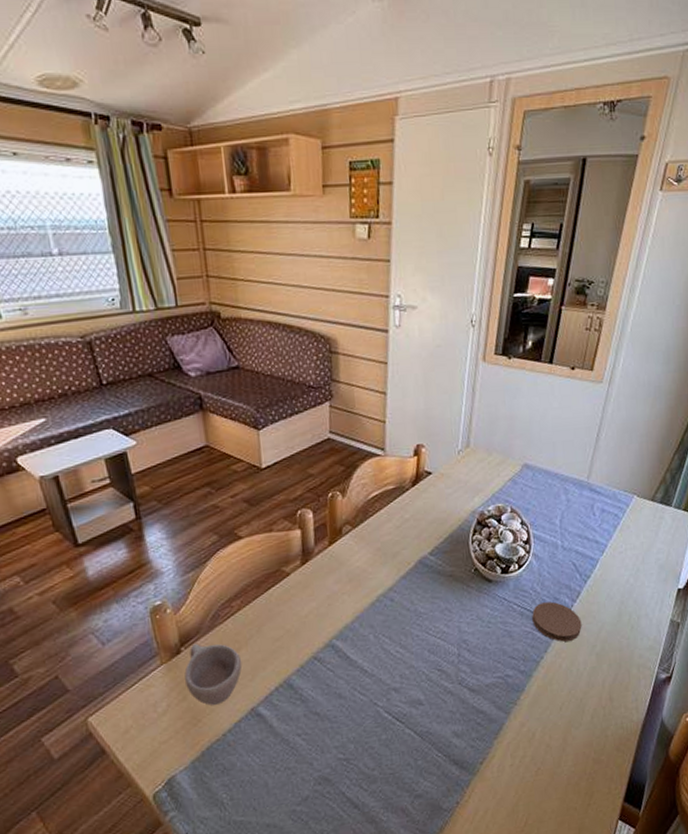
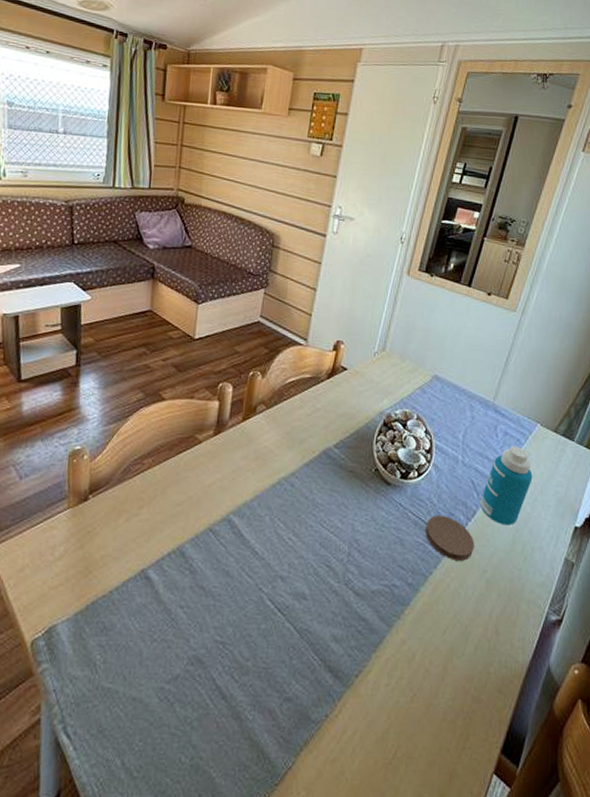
cup: present [184,643,243,705] -> none [86,493,142,559]
bottle: none [583,521,633,600] -> present [480,445,533,526]

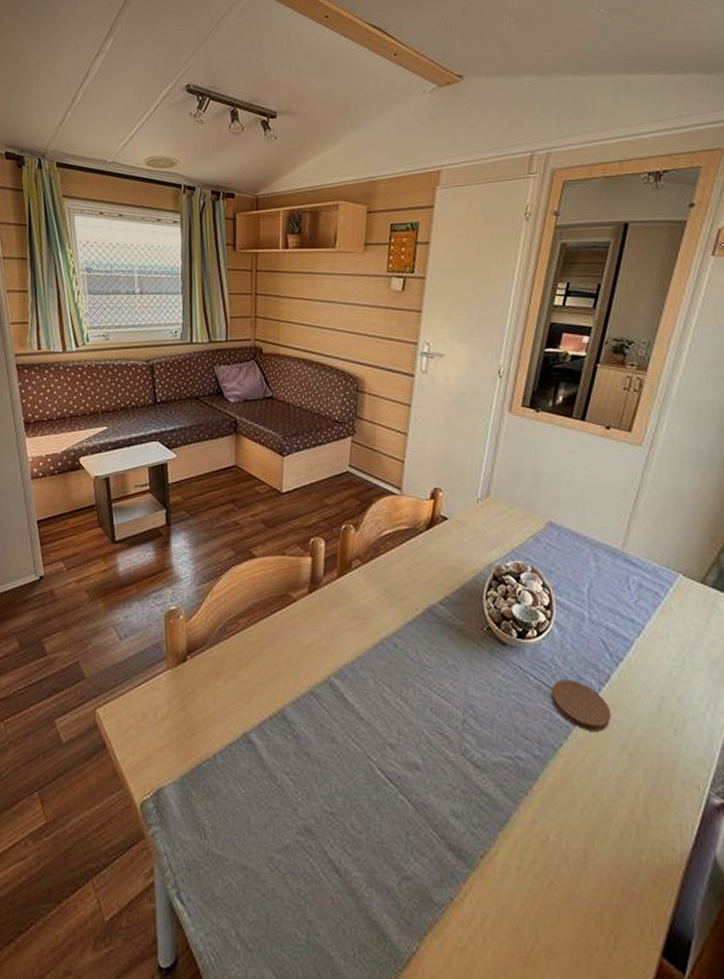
bottle: present [480,445,533,526] -> none [614,599,678,692]

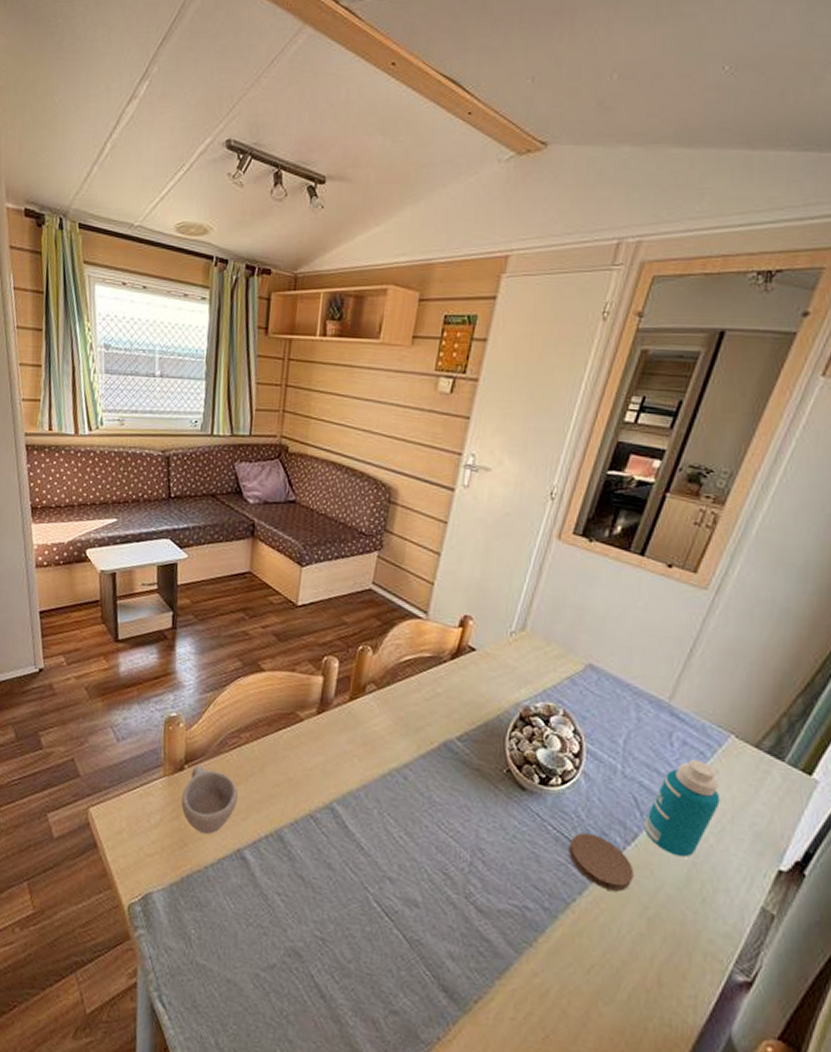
cup: none [186,654,241,721] -> present [181,764,239,834]
bottle: none [614,599,678,692] -> present [643,758,720,857]

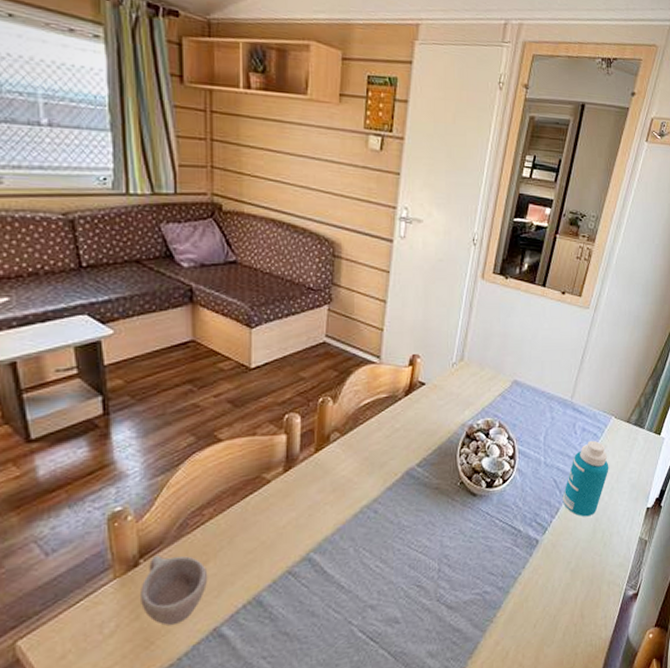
coaster: present [569,833,634,892] -> none [513,517,559,558]

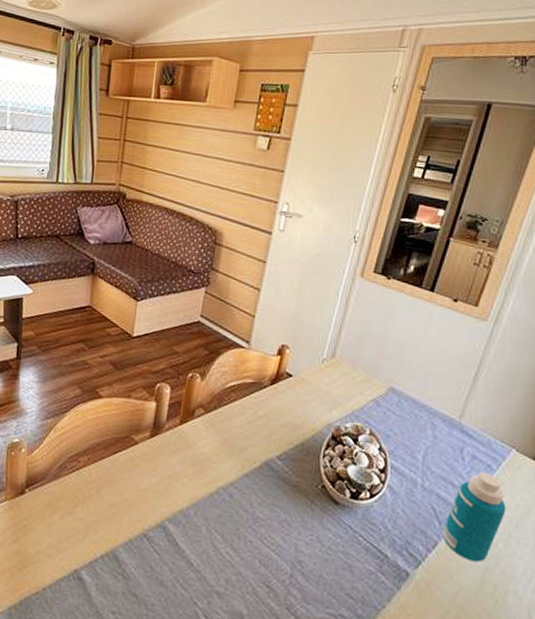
cup: present [141,555,208,625] -> none [21,488,77,556]

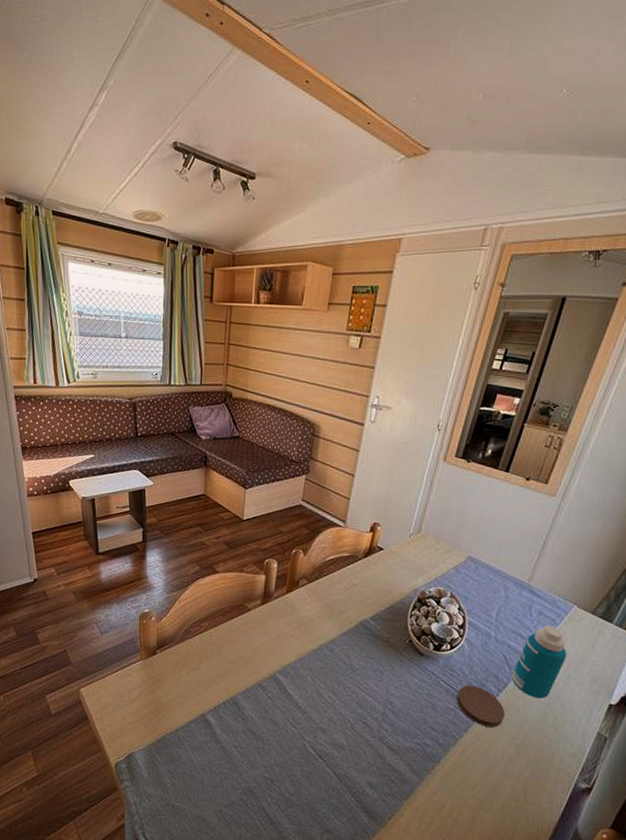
coaster: none [378,543,435,597] -> present [457,685,505,728]

